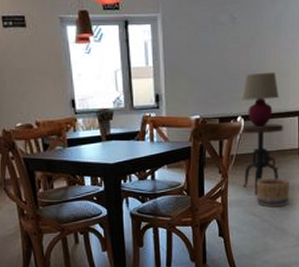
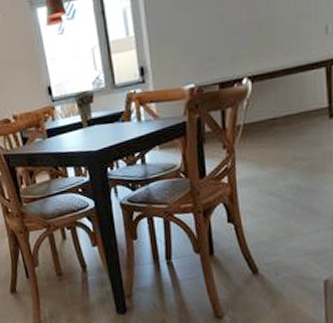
side table: present [241,124,284,194] -> none [248,79,306,169]
table lamp: present [242,72,279,126] -> none [247,17,298,87]
basket: present [256,177,289,207] -> none [272,146,318,184]

